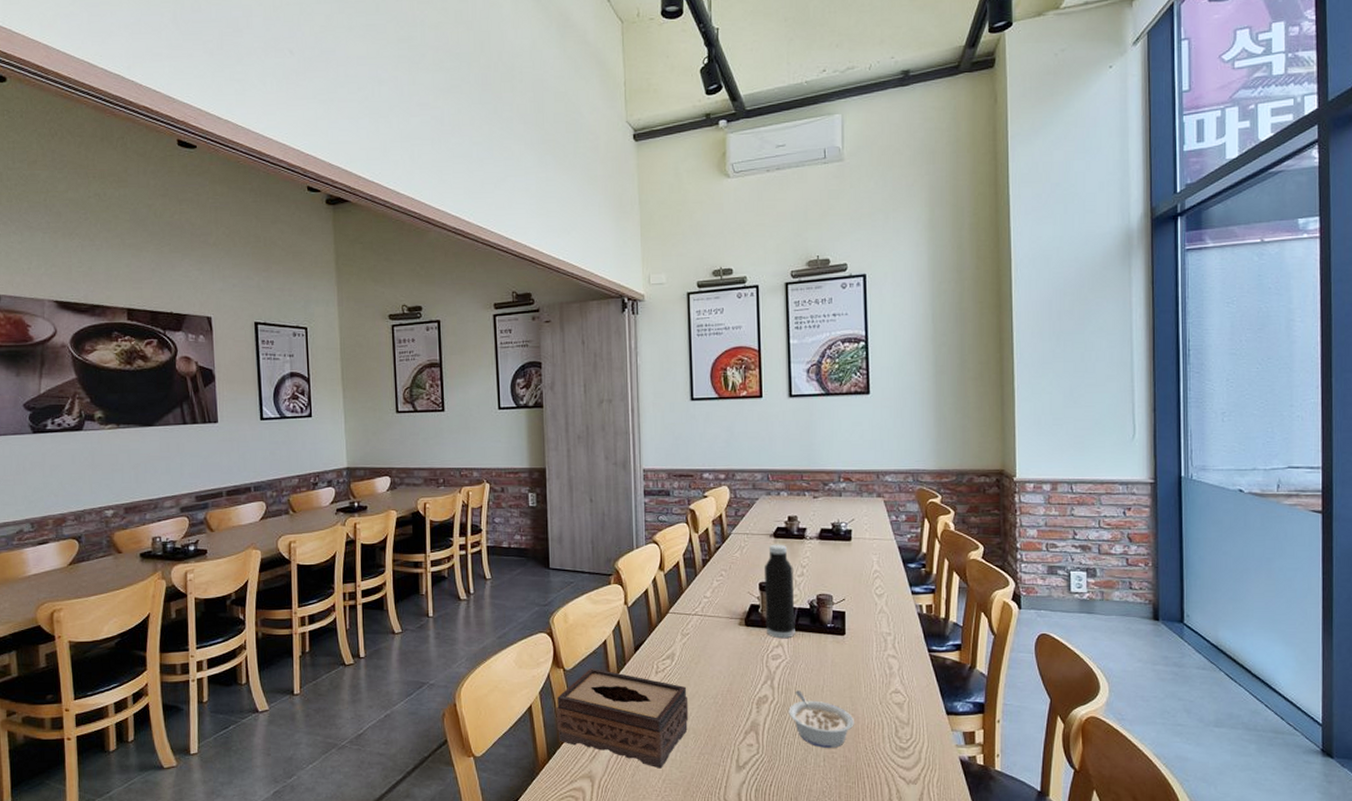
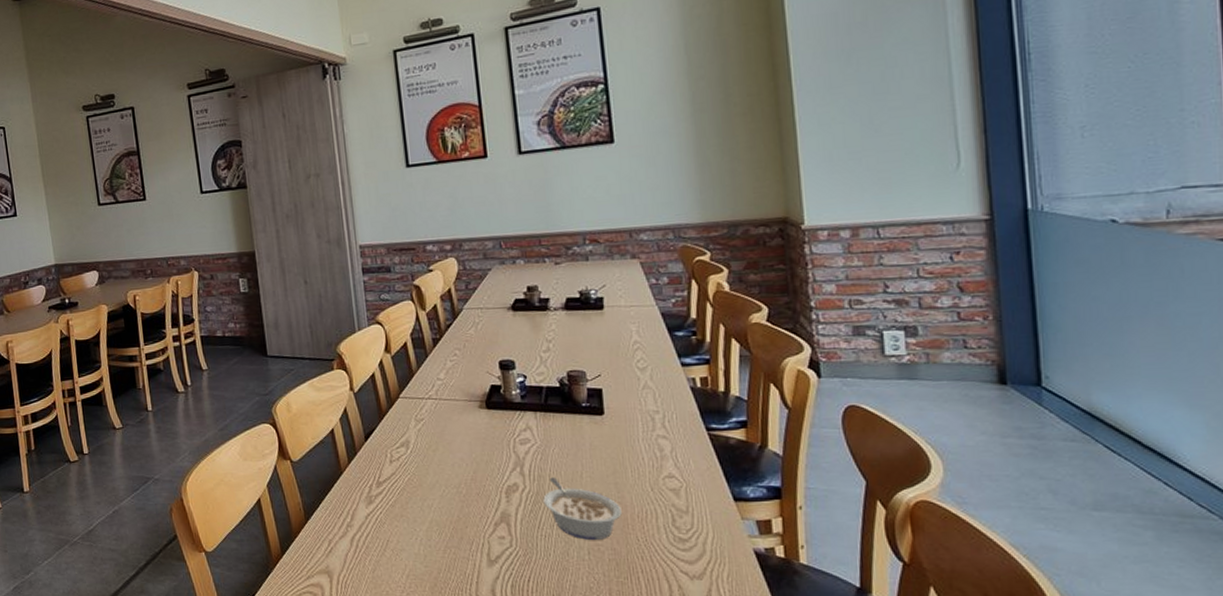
tissue box: present [556,667,689,769] -> none [285,458,430,563]
water bottle: present [765,544,795,639] -> none [504,317,545,422]

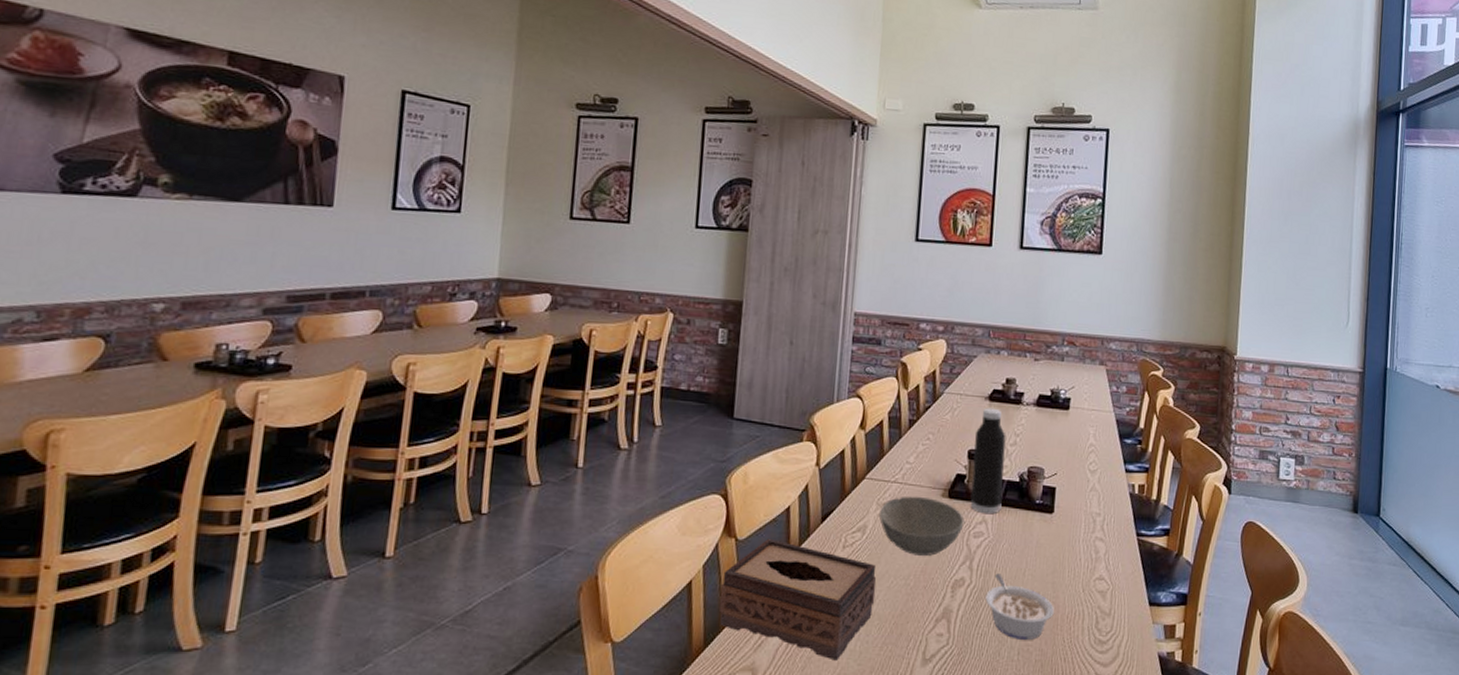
tissue box: none [285,458,430,563] -> present [719,538,877,661]
bowl: none [419,409,508,465] -> present [879,496,964,556]
water bottle: none [504,317,545,422] -> present [970,408,1006,515]

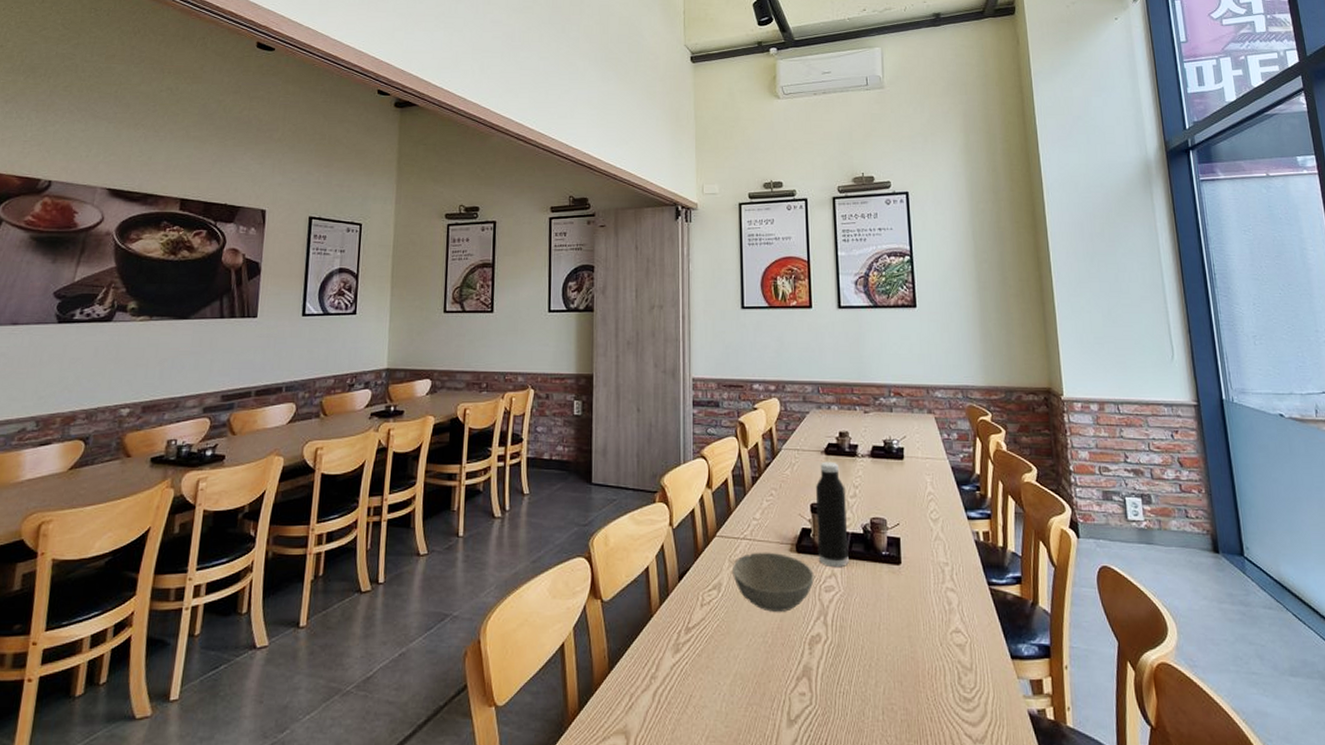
tissue box: present [719,538,877,661] -> none [590,598,736,723]
legume: present [985,573,1054,641] -> none [843,628,914,699]

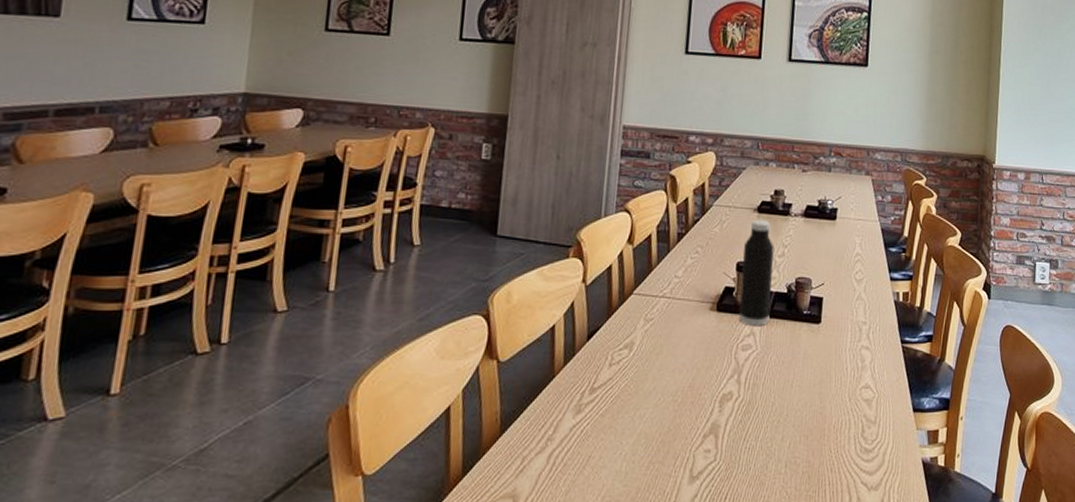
bowl: present [733,552,814,612] -> none [647,310,733,371]

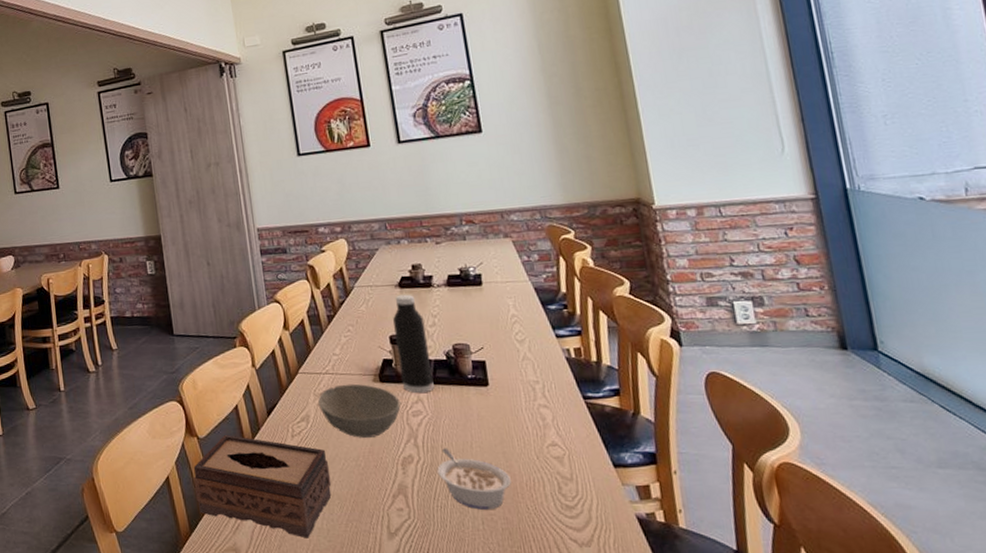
tissue box: none [479,358,644,483] -> present [193,434,332,539]
bowl: none [647,310,733,371] -> present [318,383,401,438]
legume: none [753,386,821,453] -> present [437,448,511,511]

